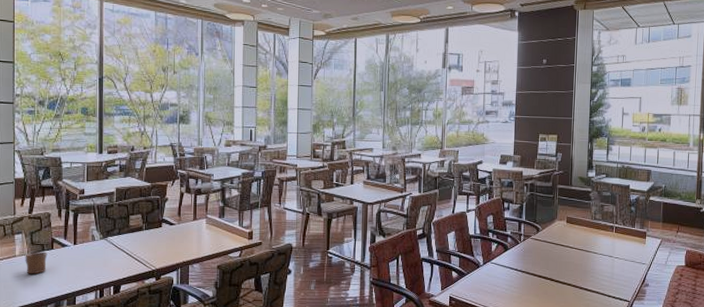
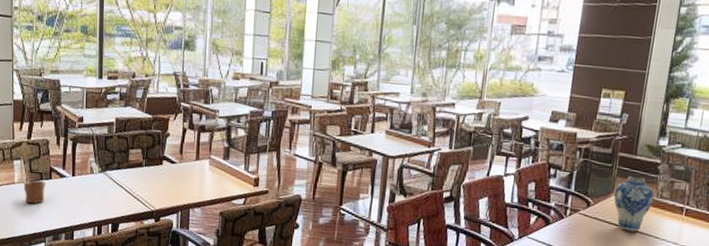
vase: none [557,204,589,250] -> present [613,176,654,232]

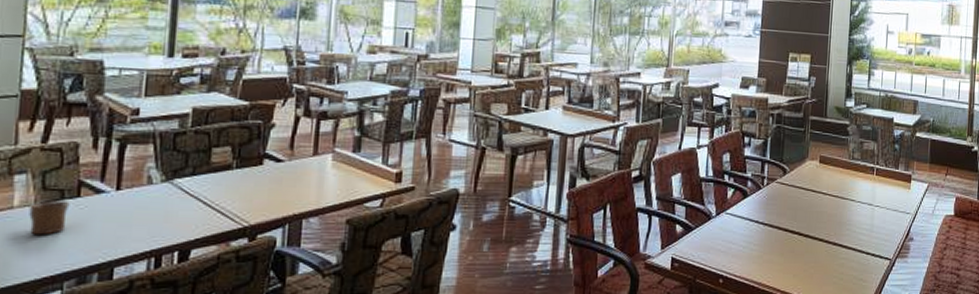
vase: present [613,176,654,232] -> none [808,140,846,197]

